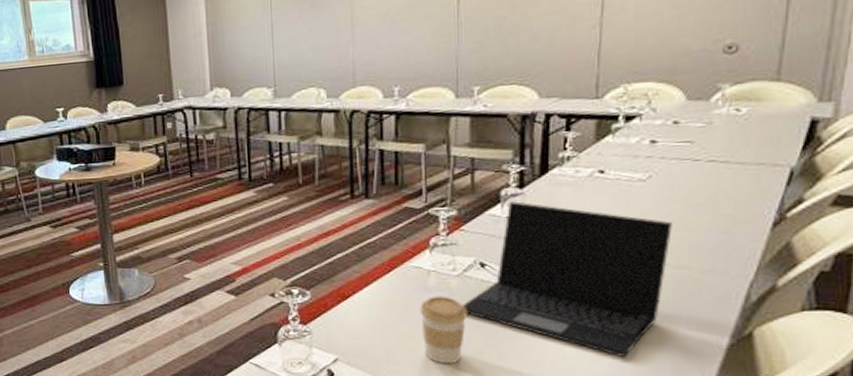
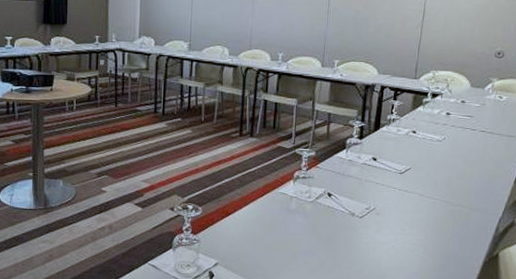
coffee cup: present [419,296,468,364] -> none [282,216,316,270]
laptop: present [463,201,672,358] -> none [313,148,456,269]

